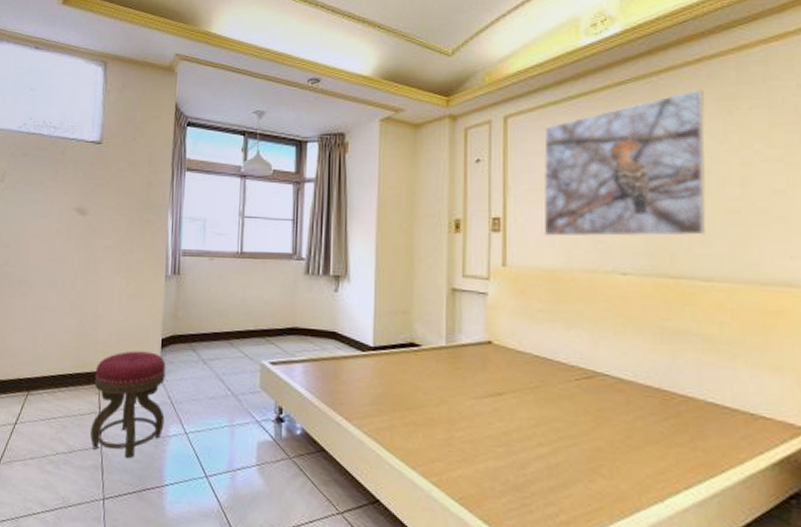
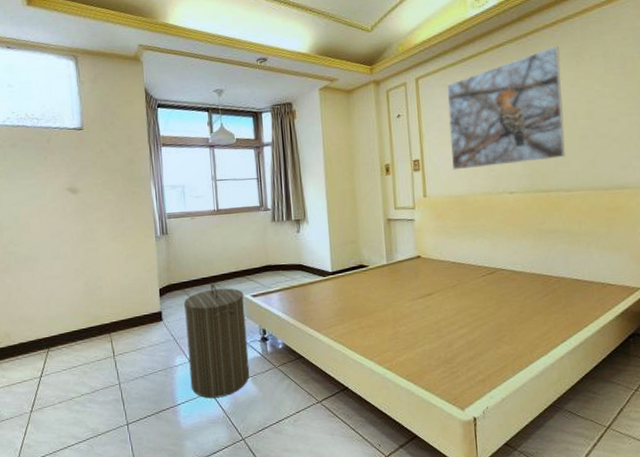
stool: present [90,351,166,459] -> none [105,301,171,389]
laundry hamper: none [183,340,261,486] -> present [184,283,250,398]

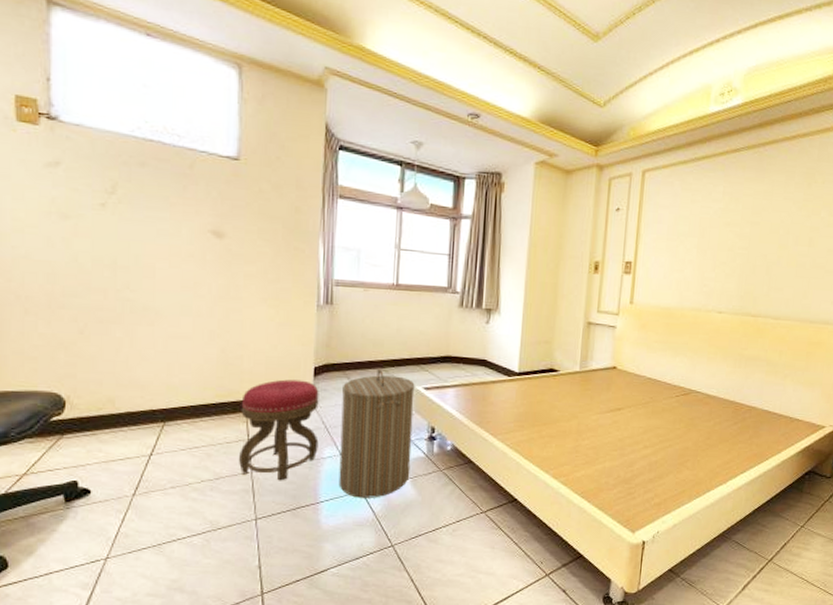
stool: none [105,301,171,389] -> present [239,379,319,481]
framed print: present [446,45,565,170] -> none [664,162,794,283]

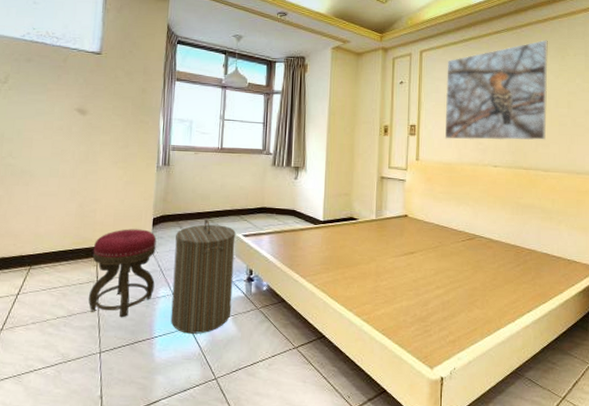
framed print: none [664,162,794,283] -> present [444,40,548,141]

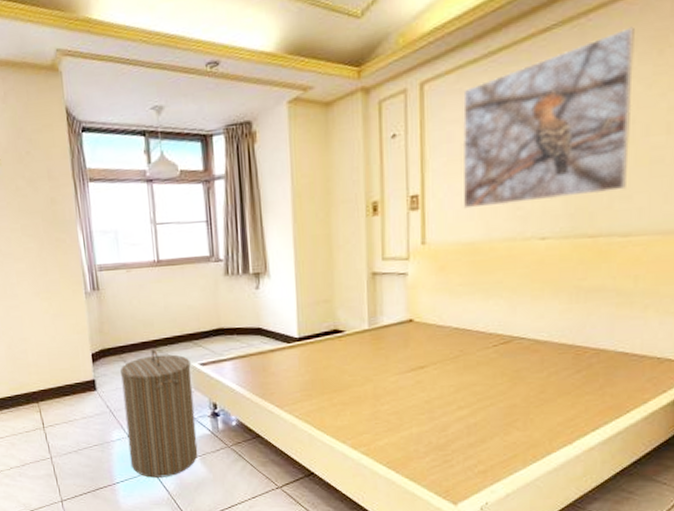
stool: present [89,229,157,318] -> none [32,367,107,465]

